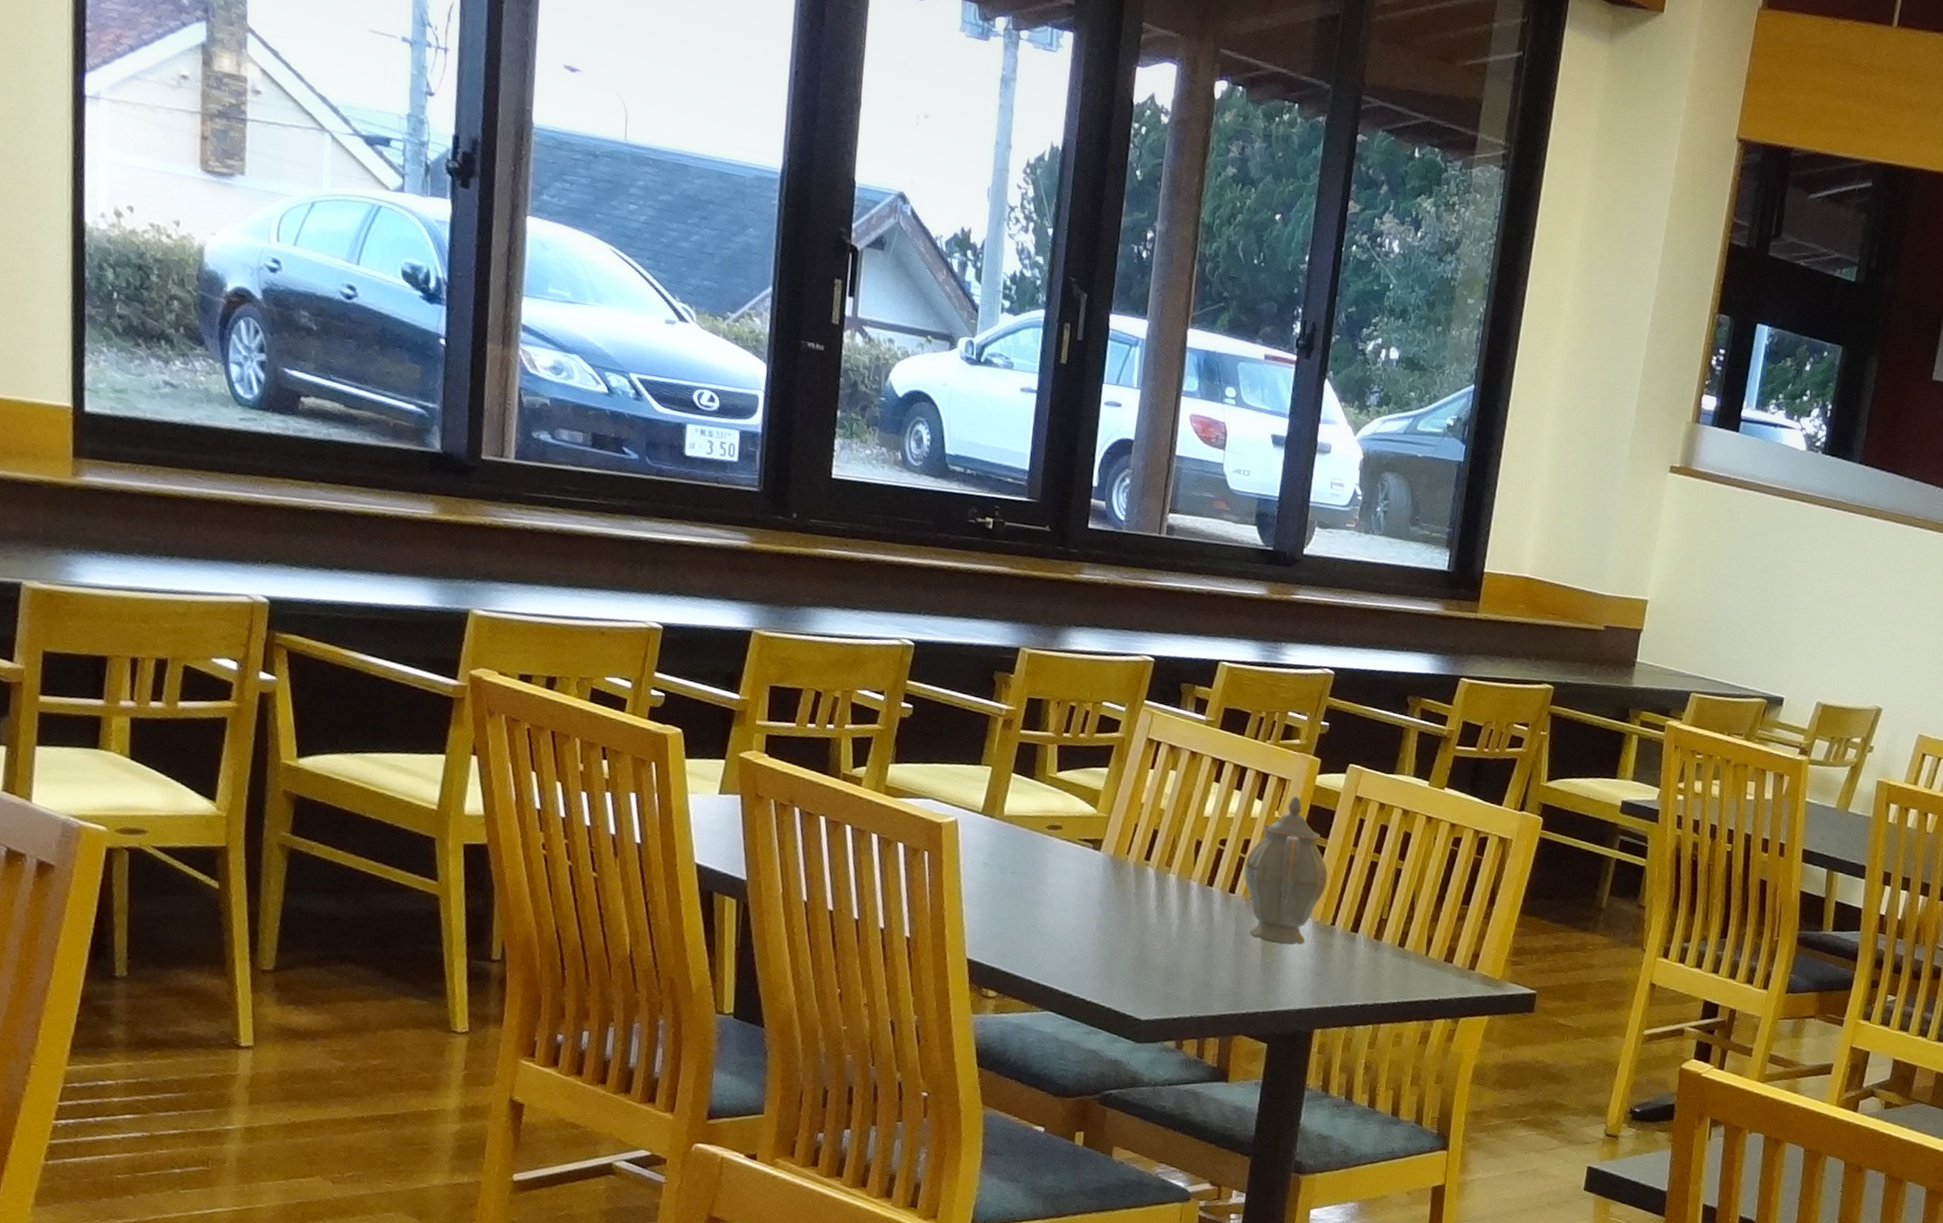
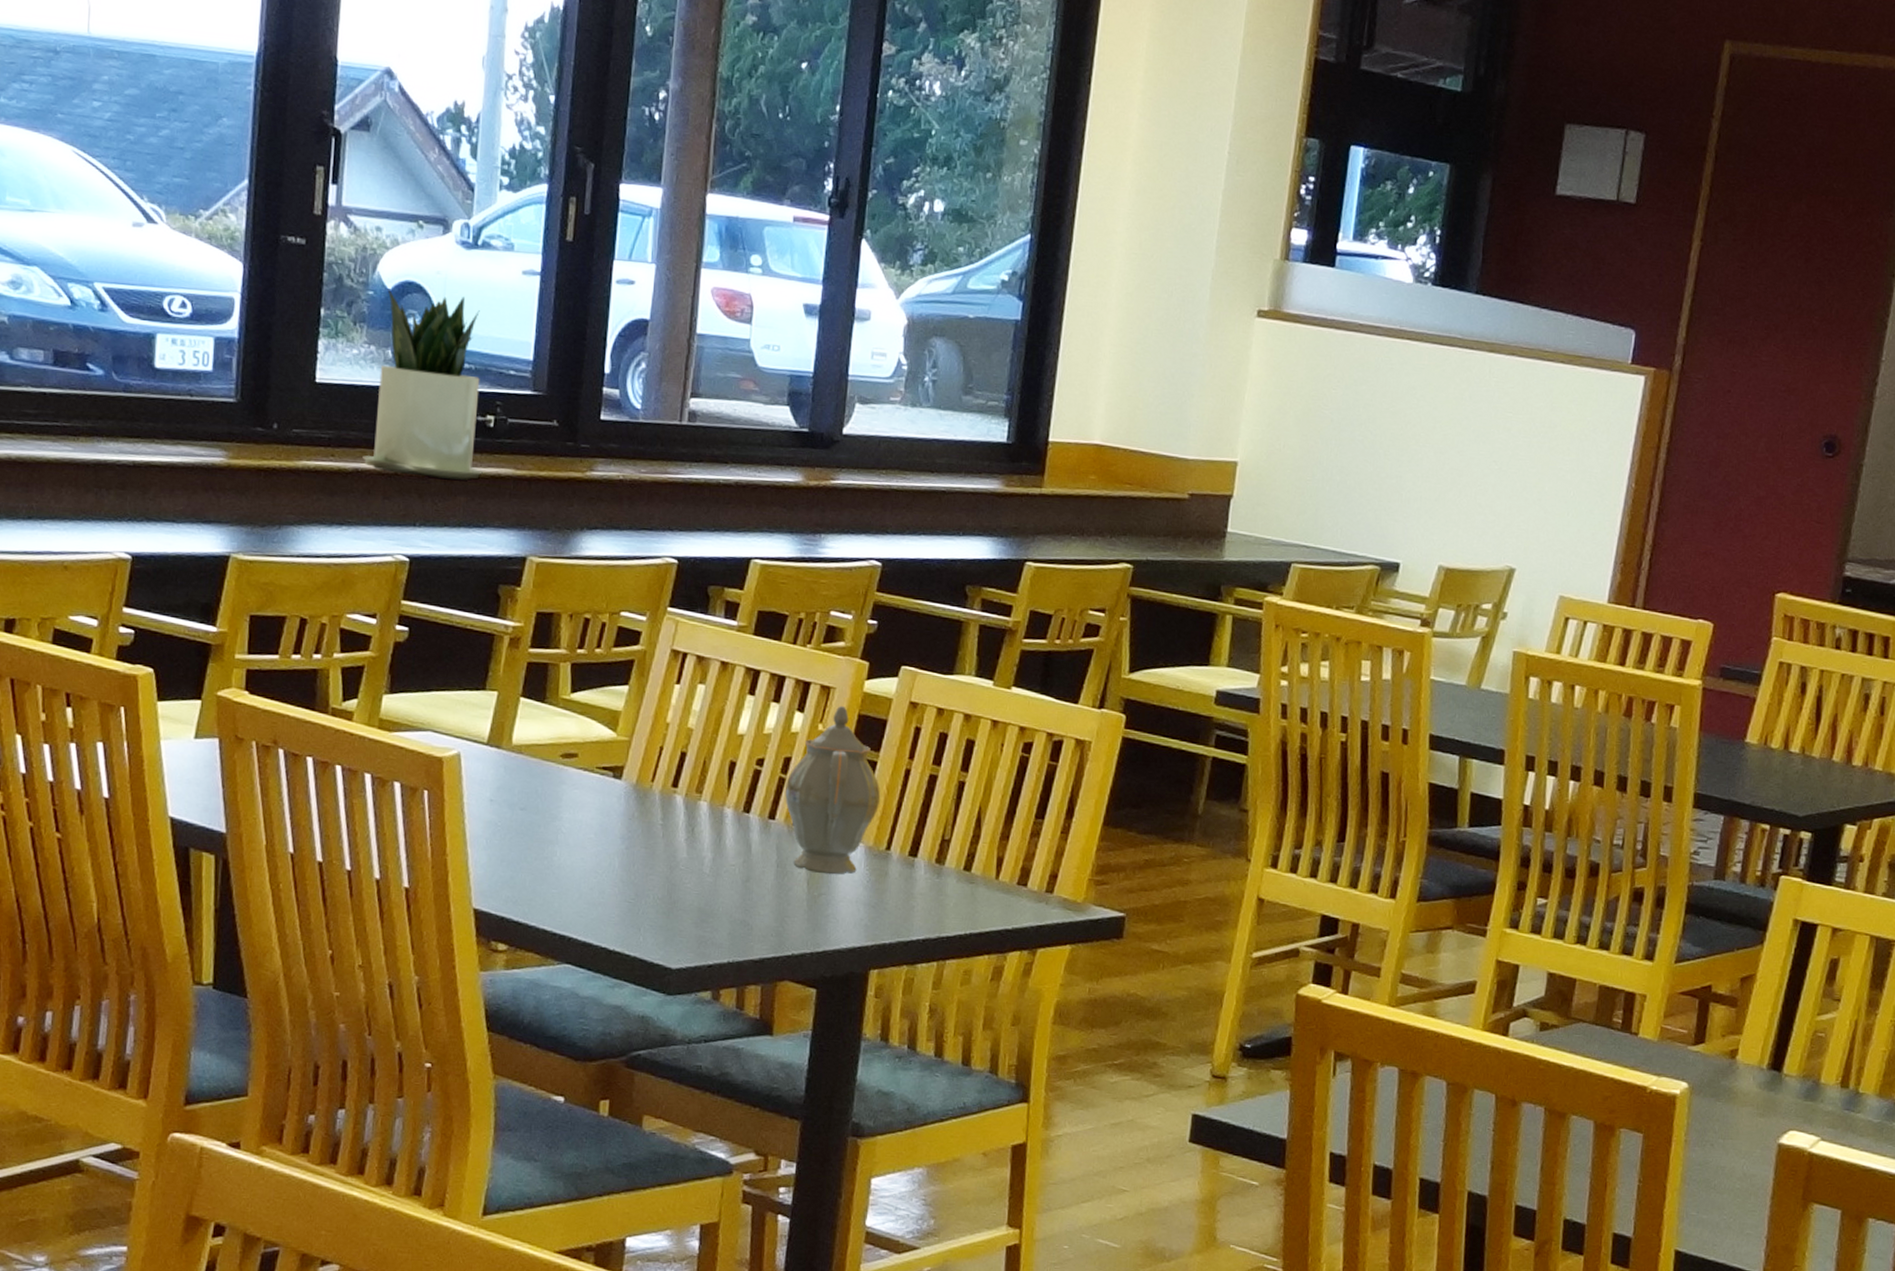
planter: none [873,396,982,576] -> present [362,288,483,480]

